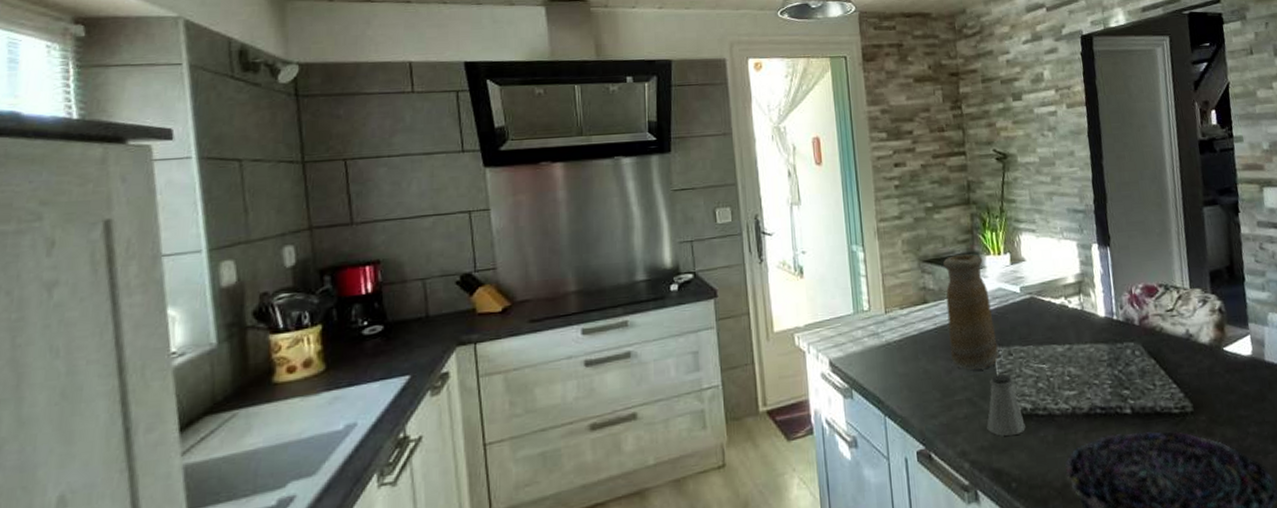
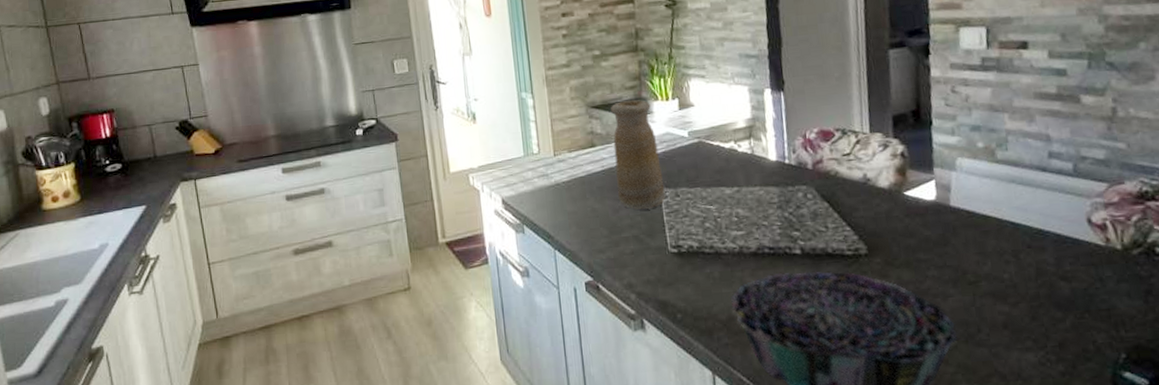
saltshaker: present [987,373,1026,437] -> none [653,213,692,272]

